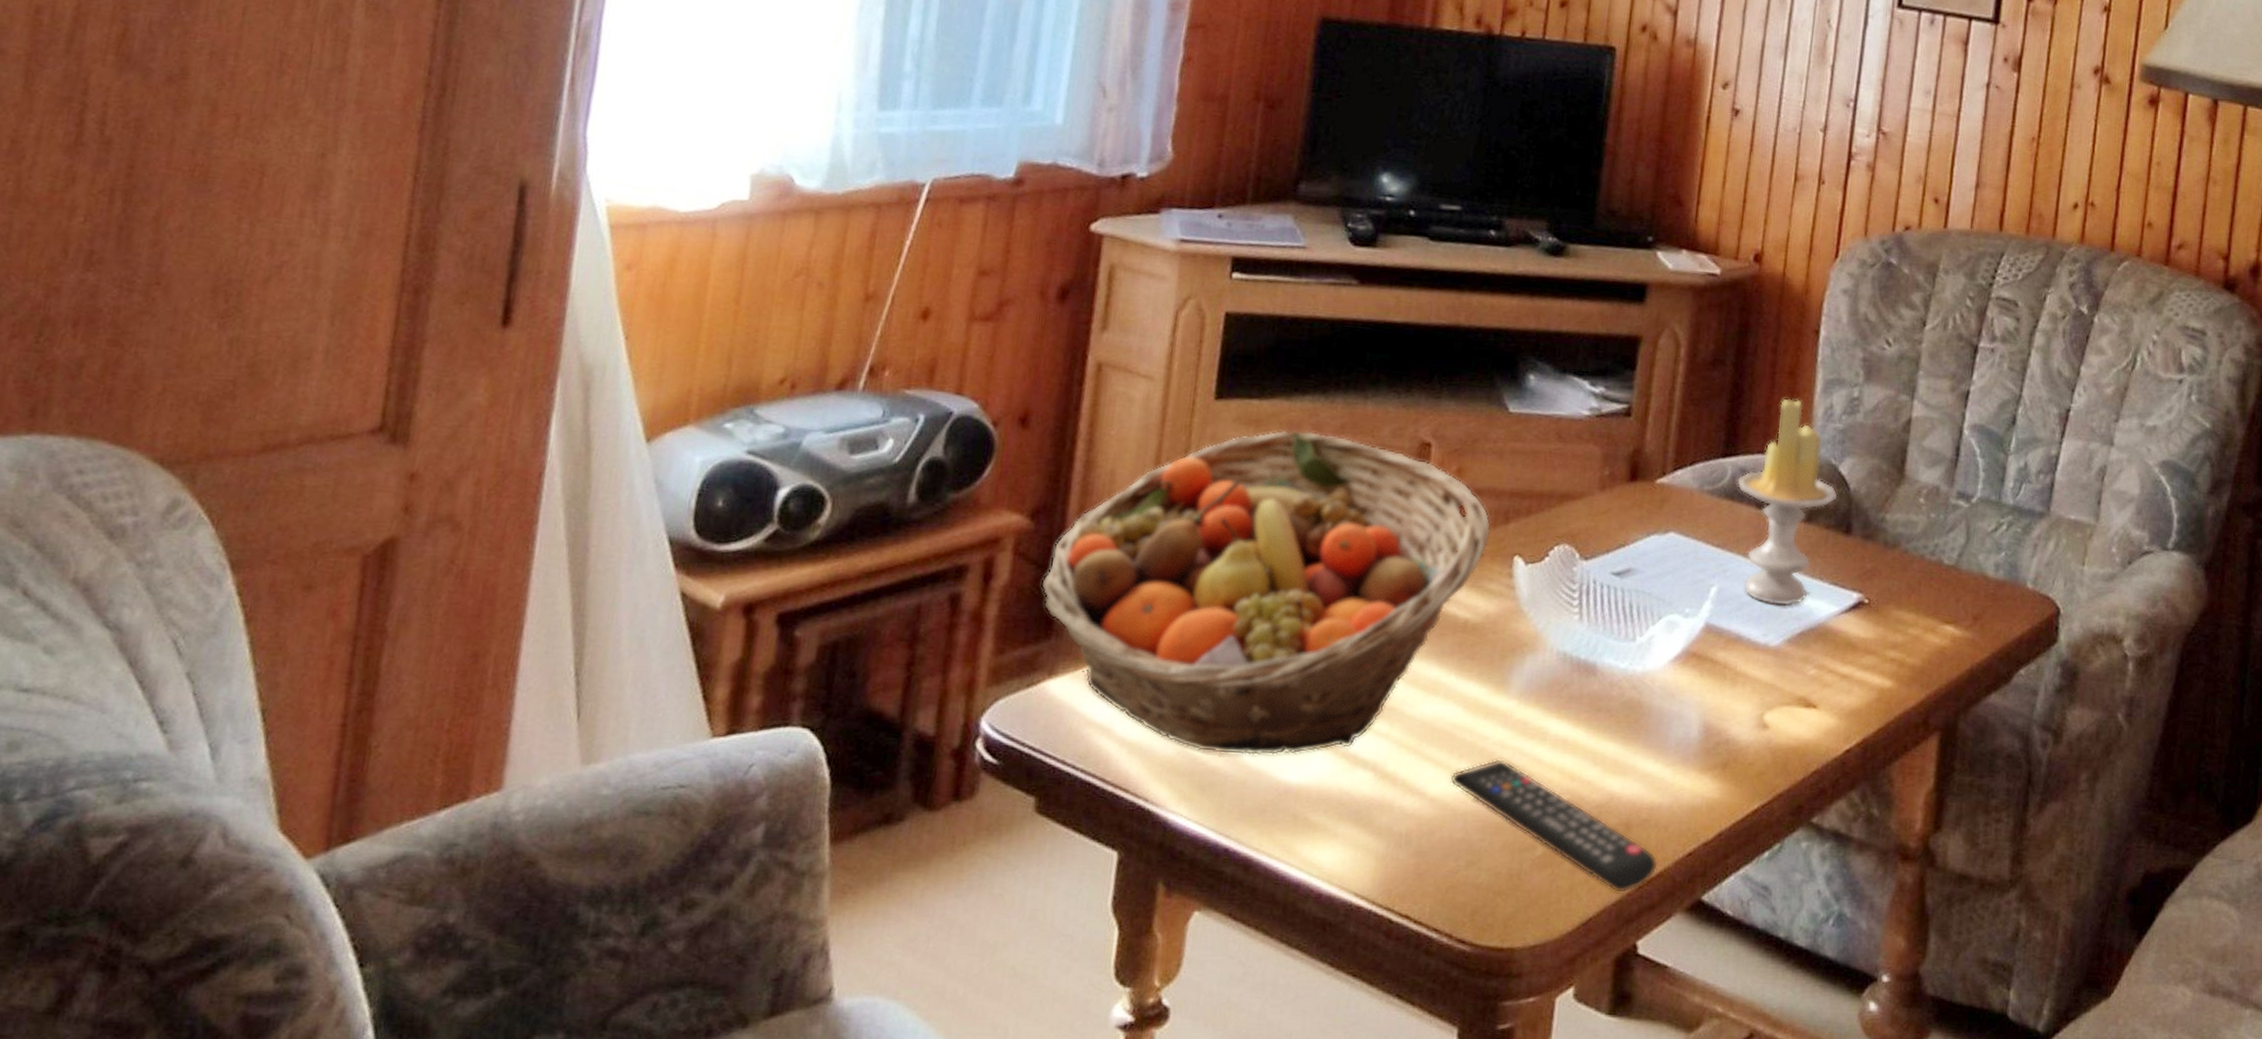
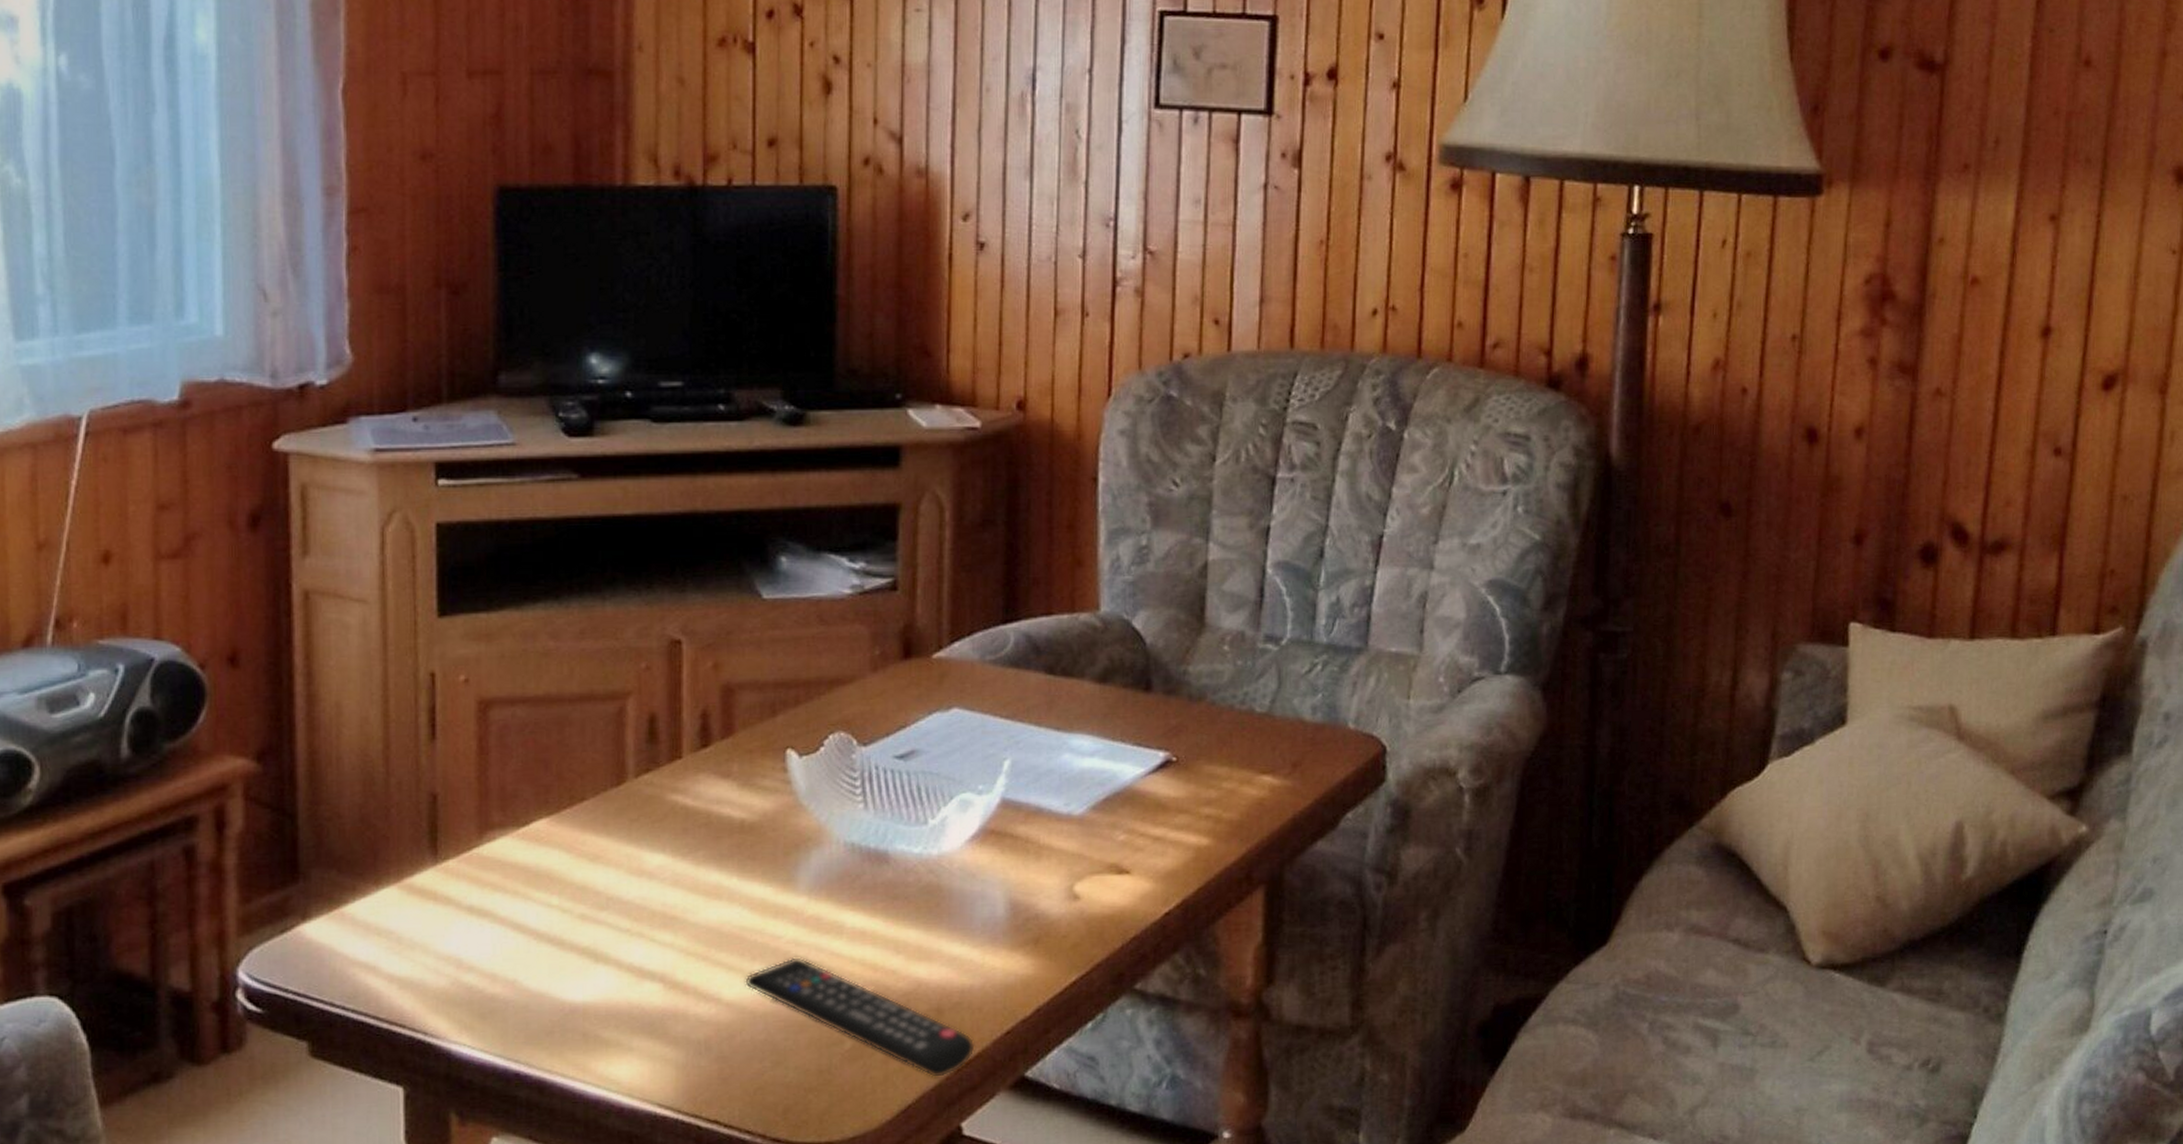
fruit basket: present [1041,430,1492,756] -> none [280,640,758,980]
candle: present [1737,398,1838,606] -> none [1021,554,1133,773]

